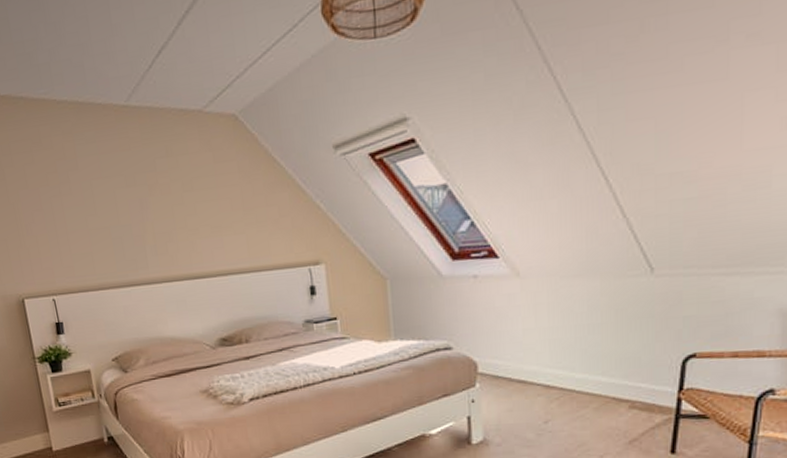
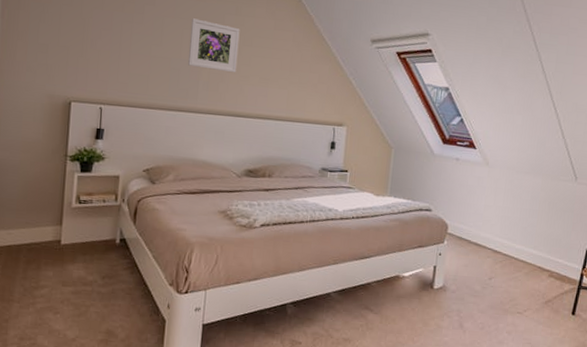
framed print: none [121,172,183,231] -> present [188,18,240,73]

